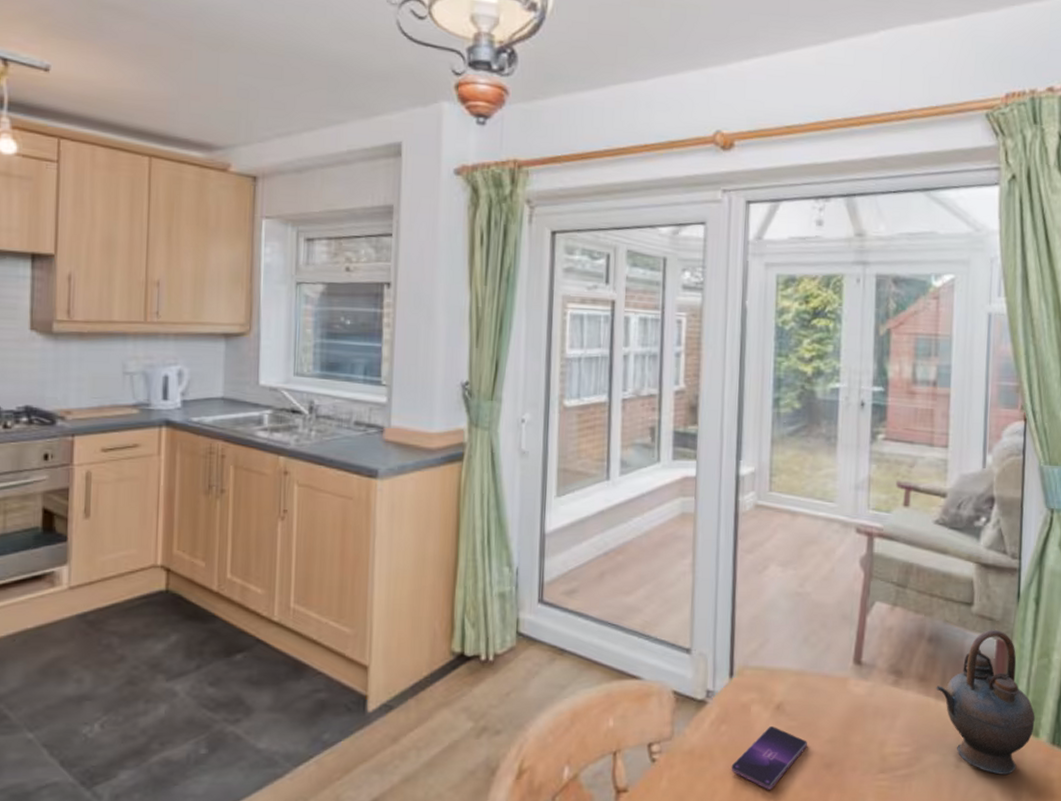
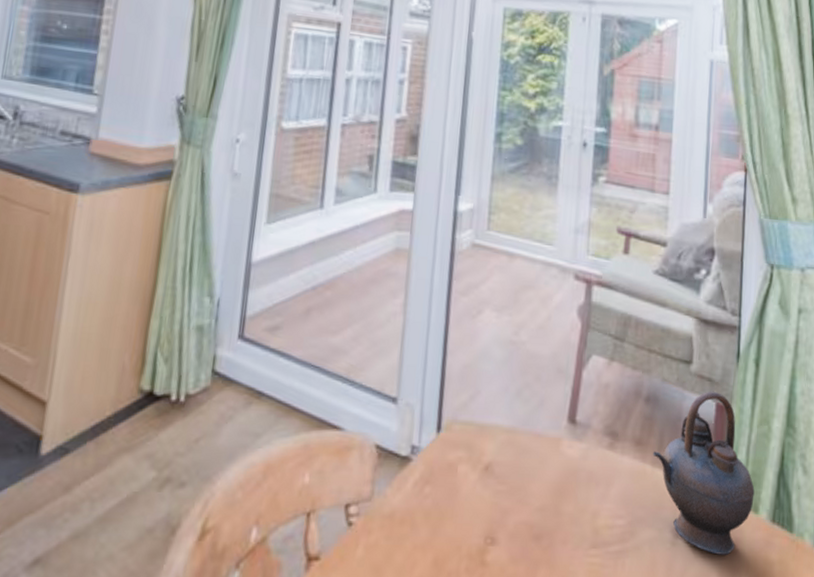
smartphone: present [731,725,807,790] -> none [433,489,516,563]

